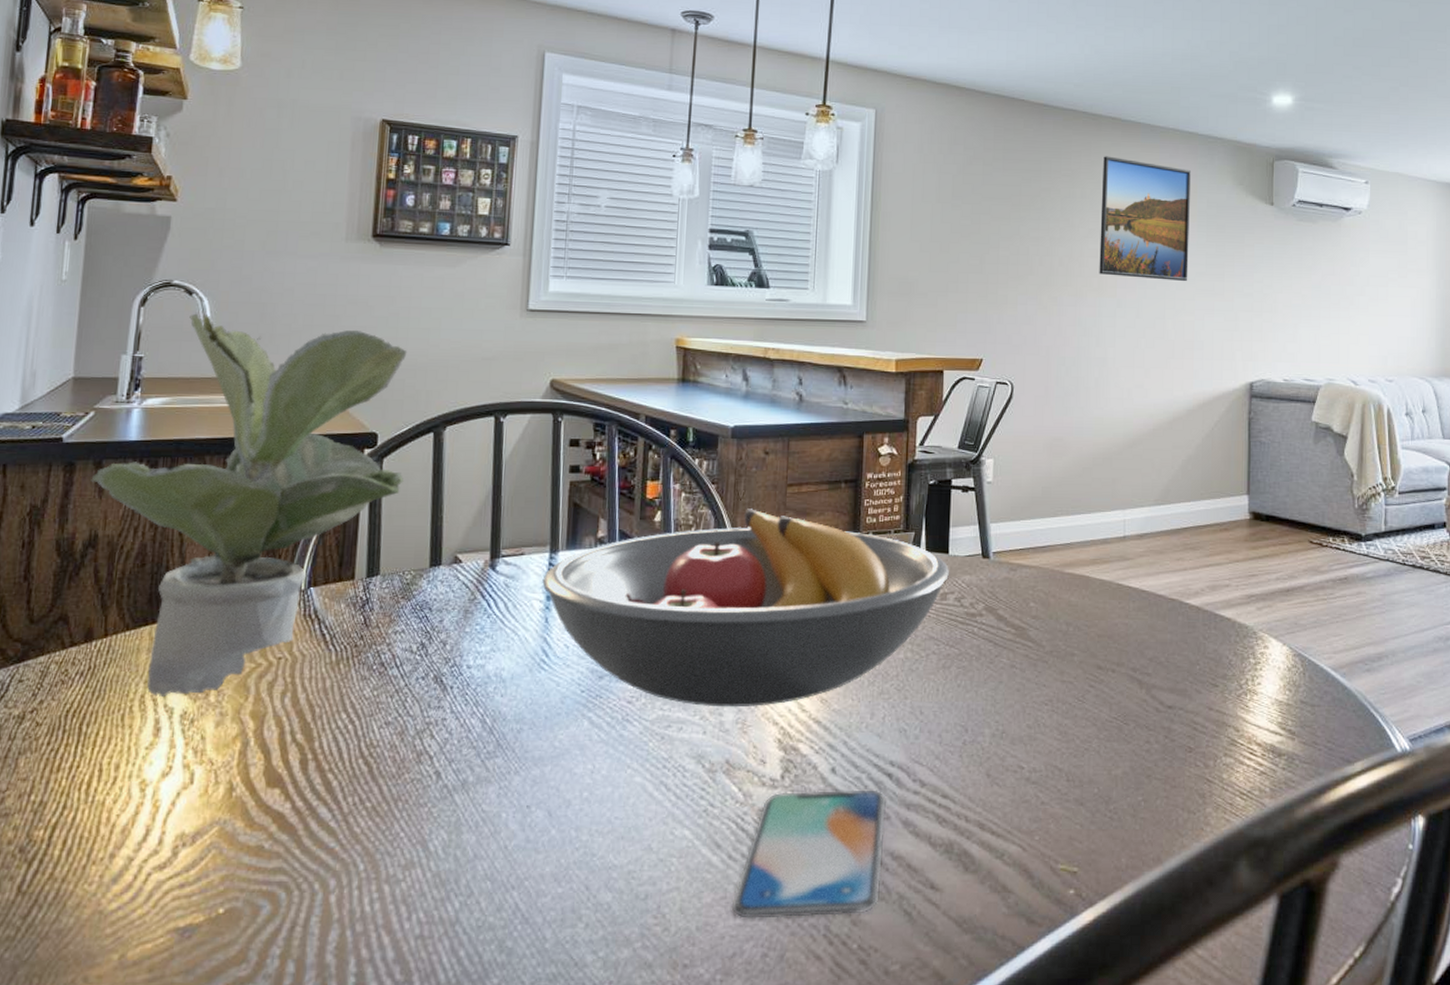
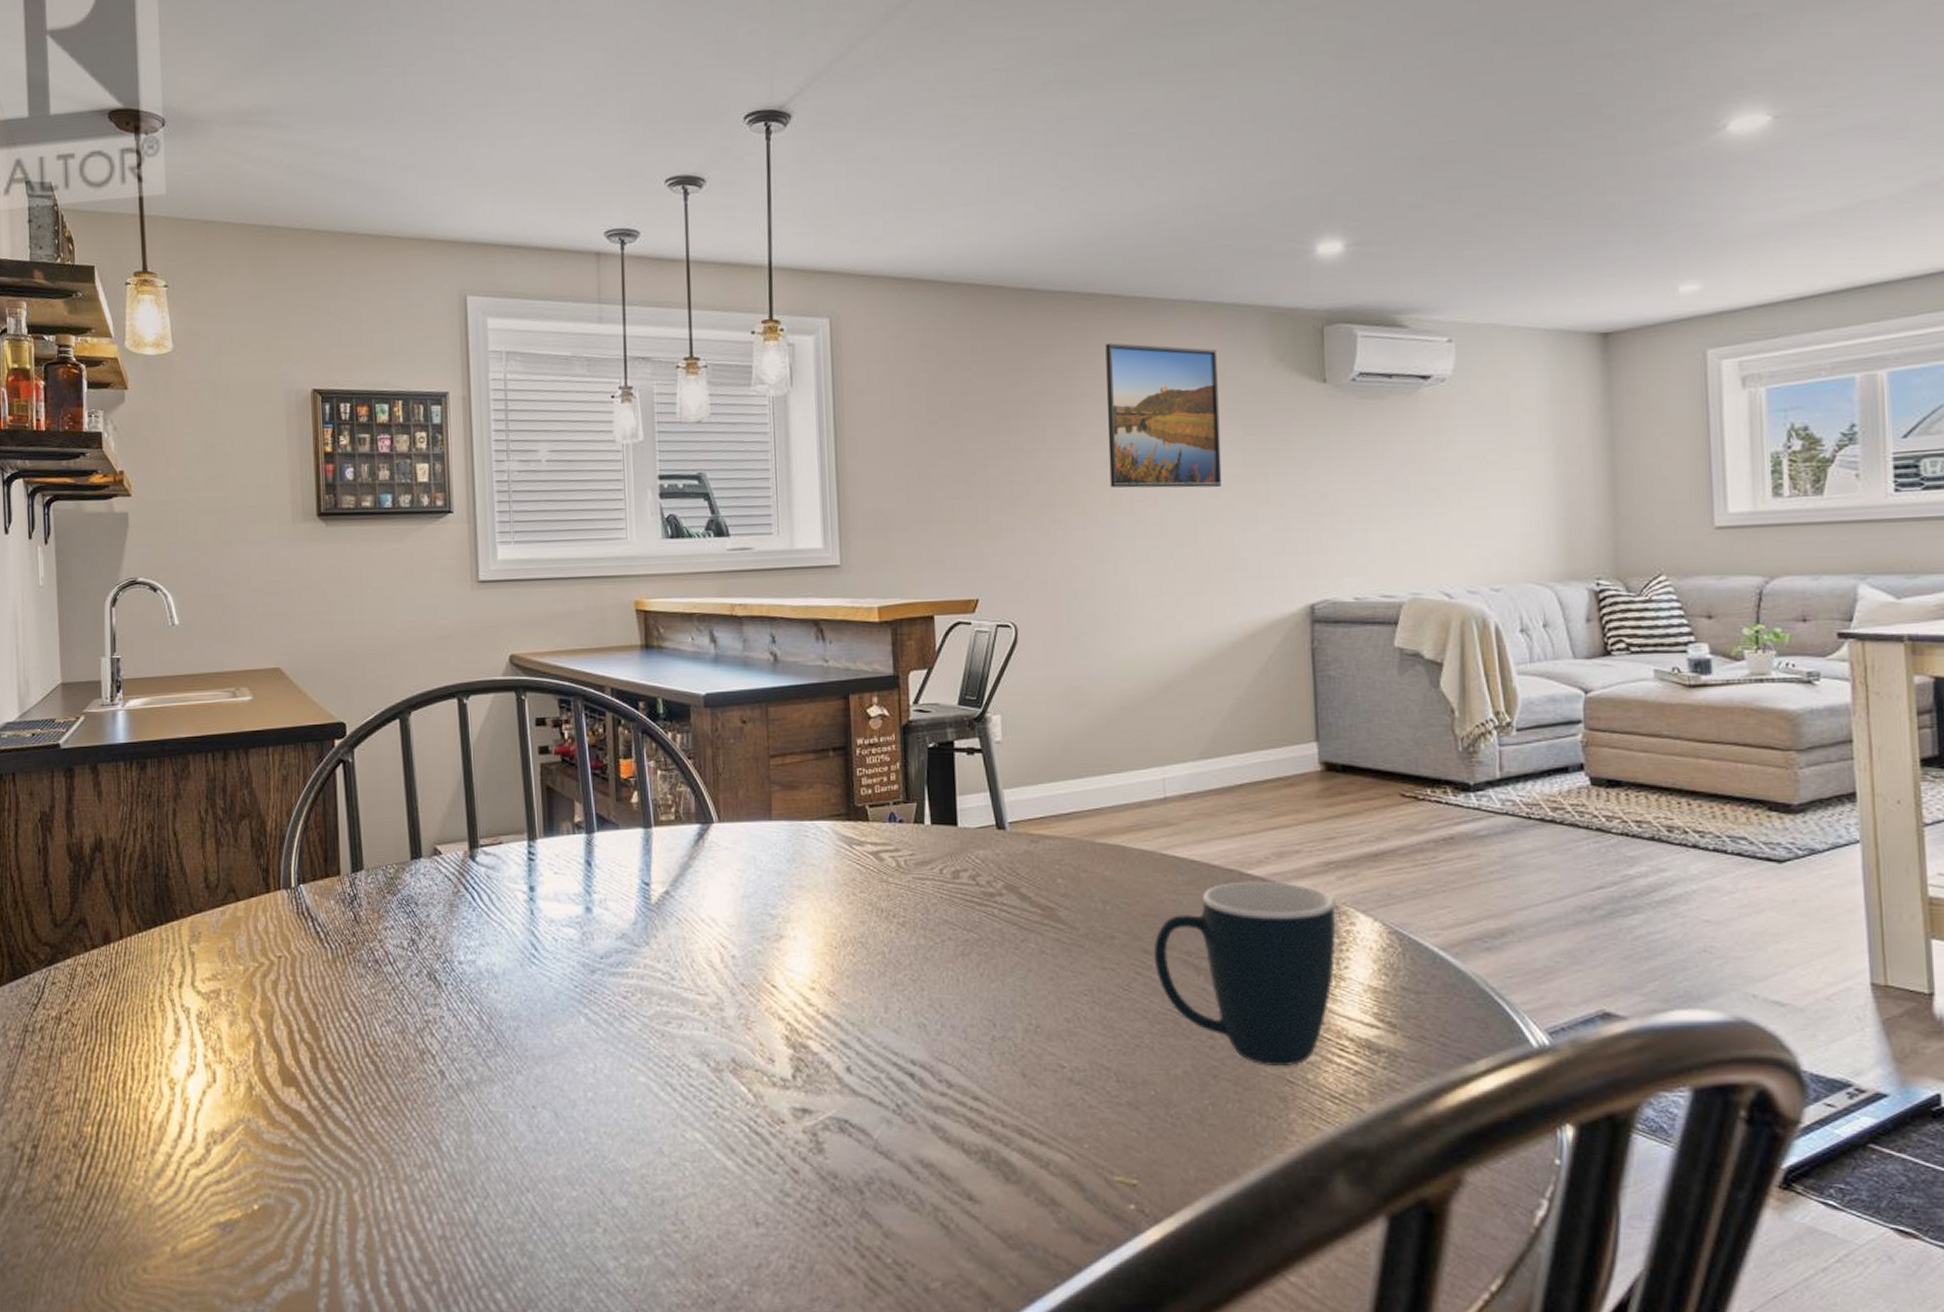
potted plant: present [91,313,407,698] -> none [89,610,376,998]
fruit bowl: present [542,509,950,708] -> none [523,784,961,1002]
smartphone: present [731,789,887,920] -> none [752,1090,913,1229]
mug: none [1105,609,1252,767] -> present [1153,881,1335,1066]

